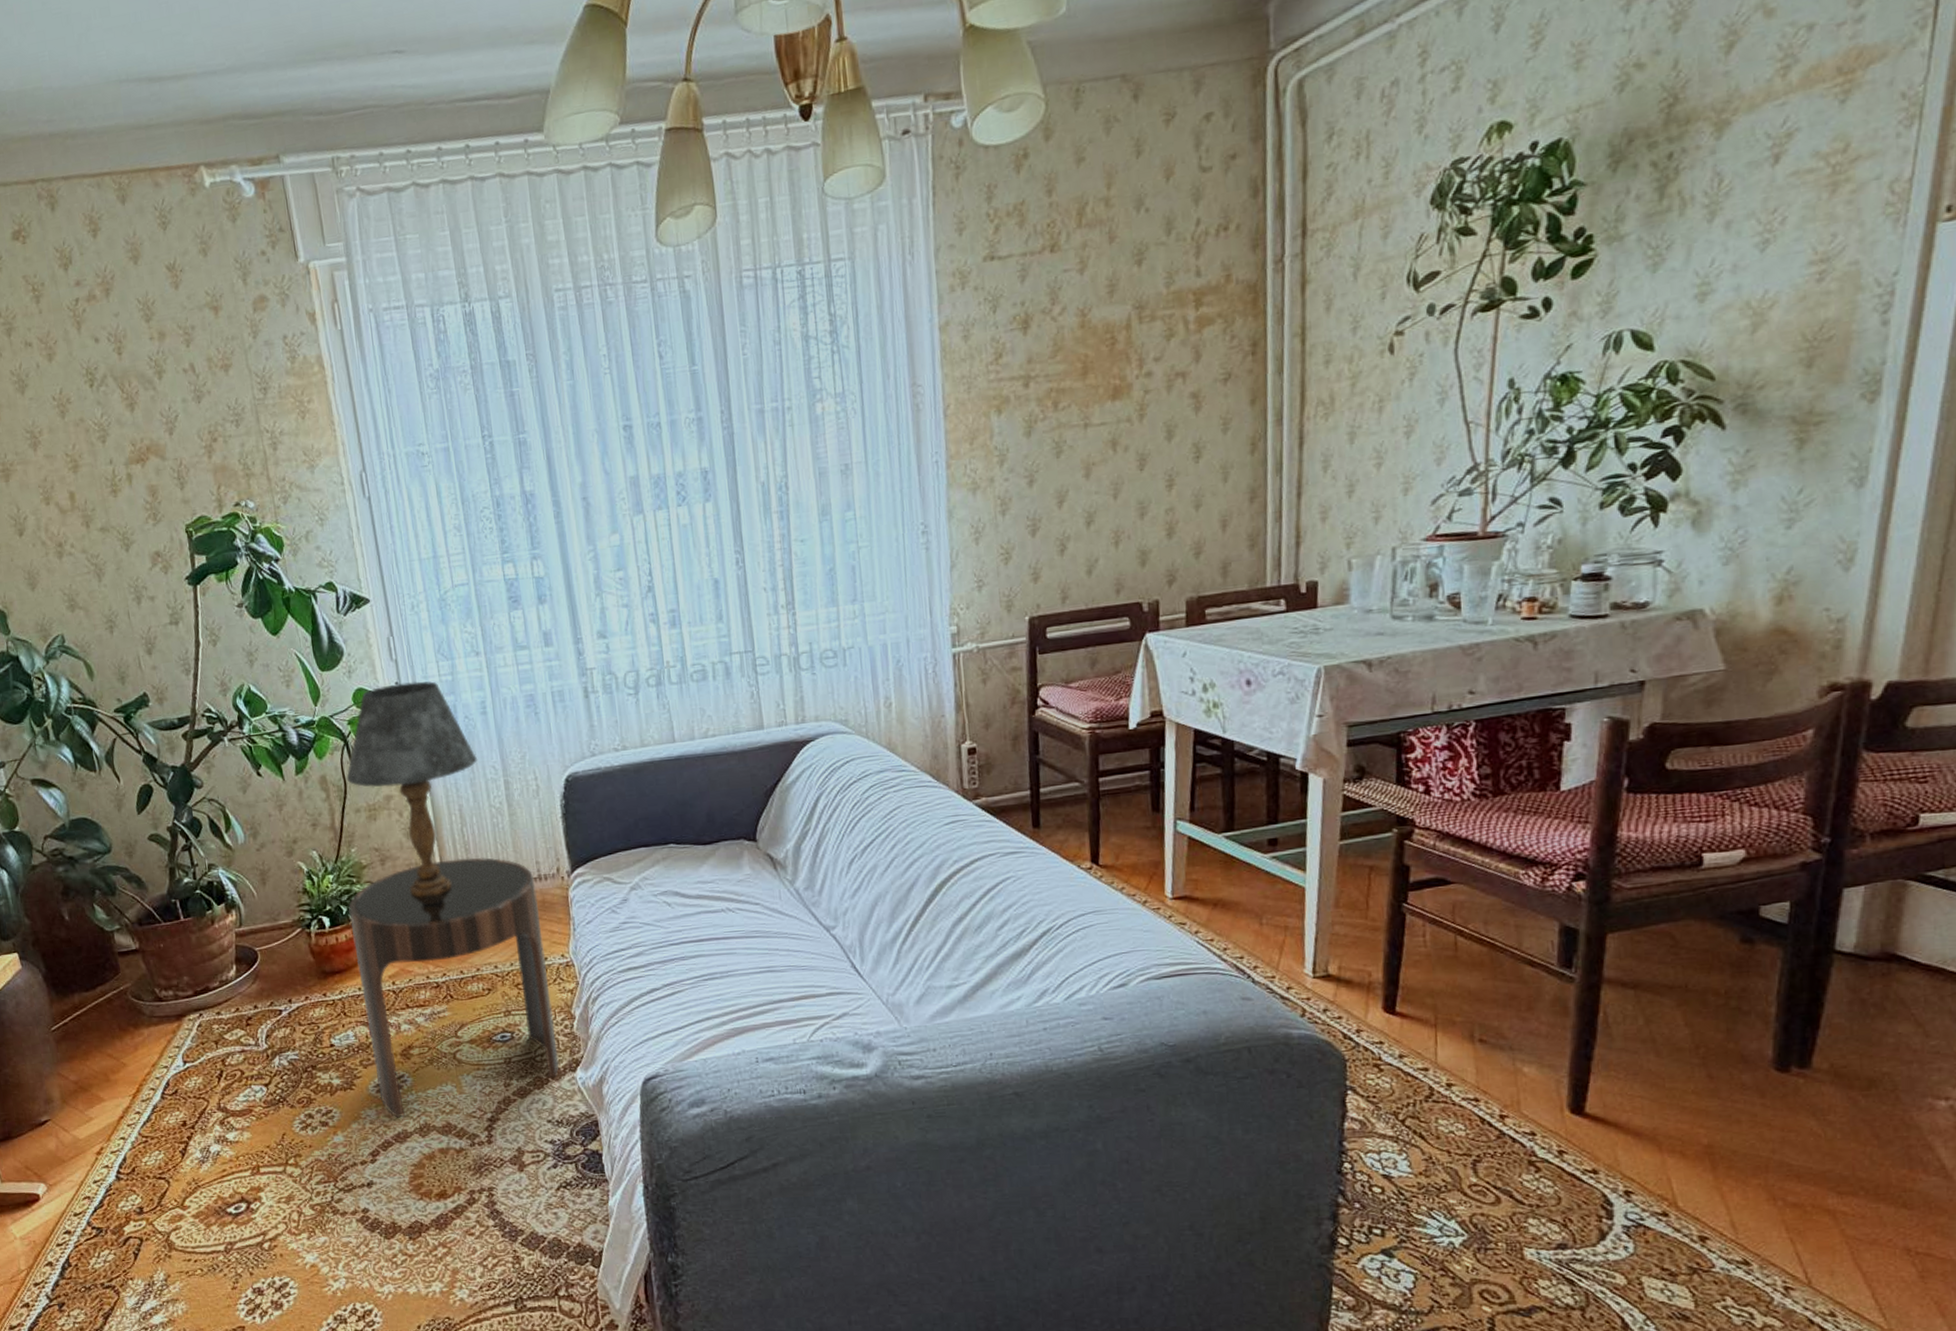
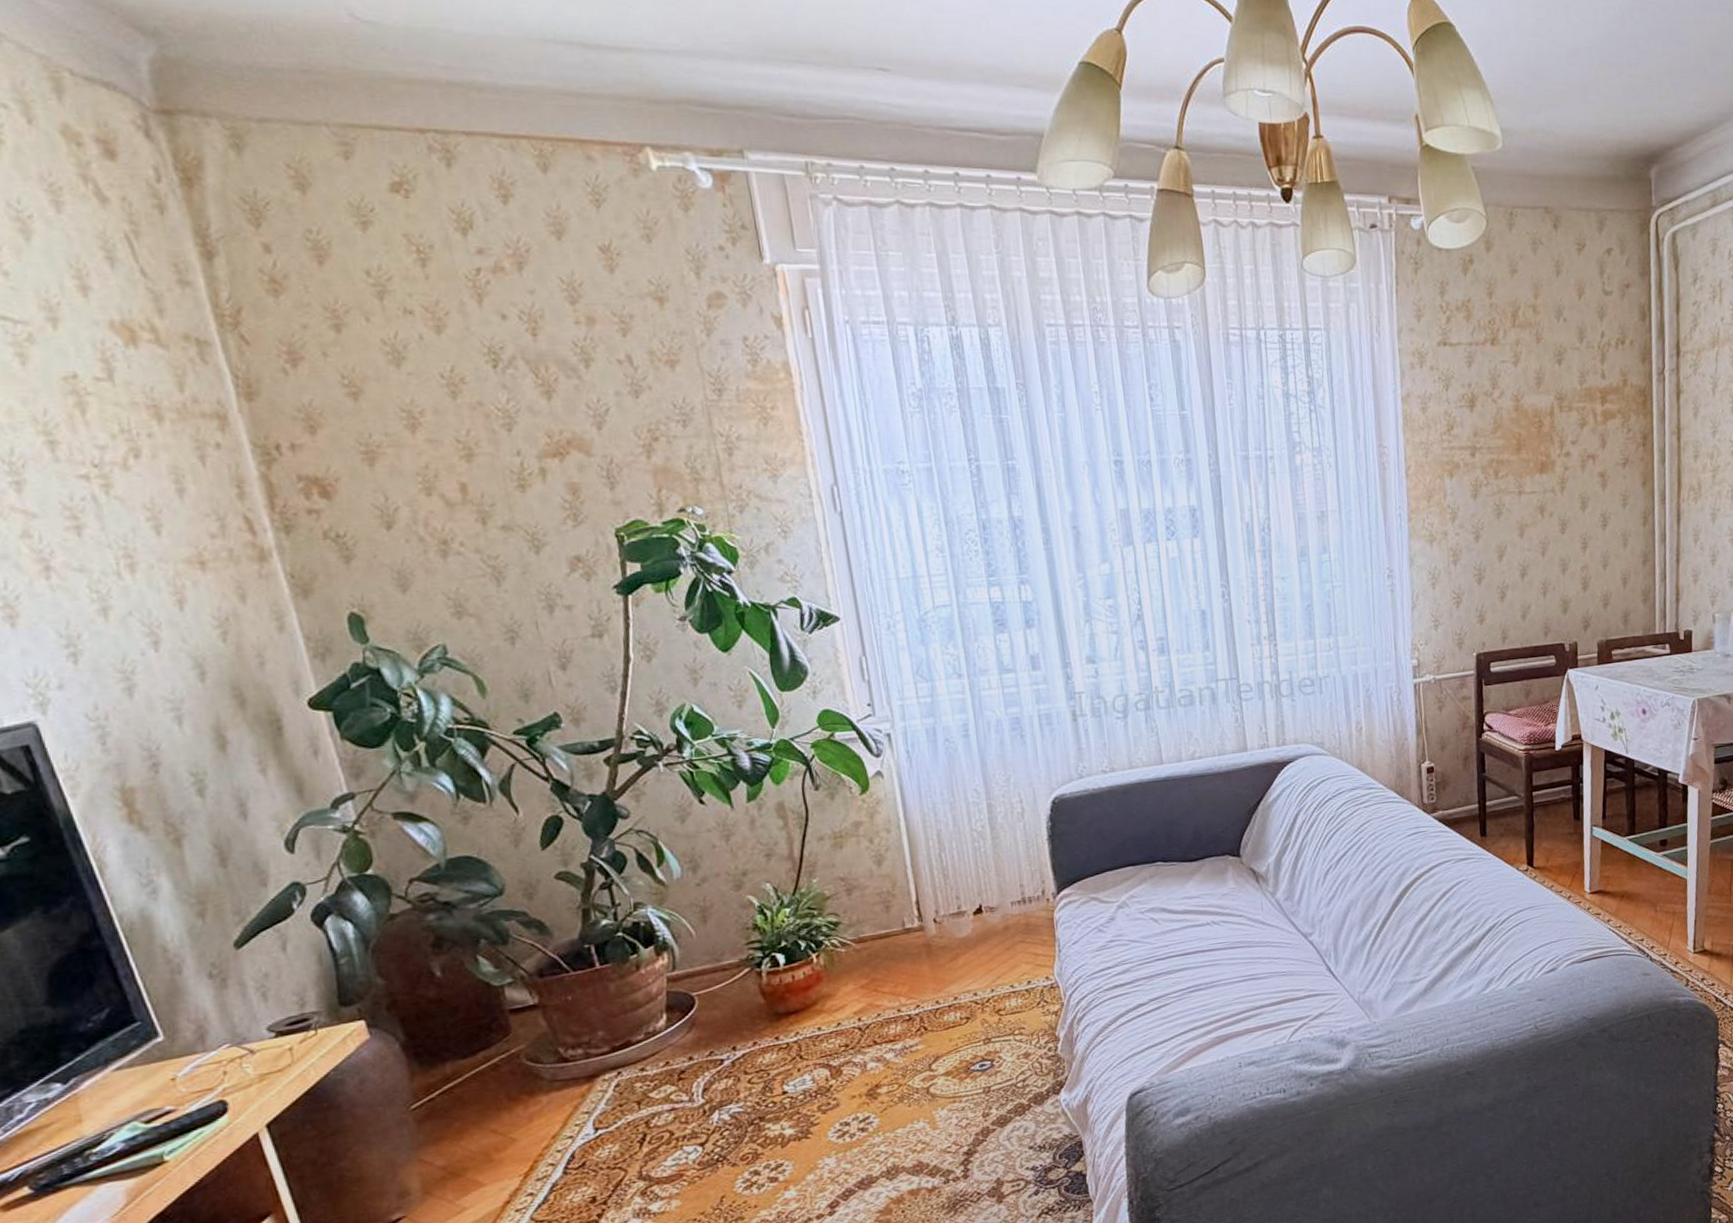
table lamp: present [346,681,478,897] -> none [808,703,959,927]
side table: present [348,857,559,1118] -> none [808,882,1042,1163]

